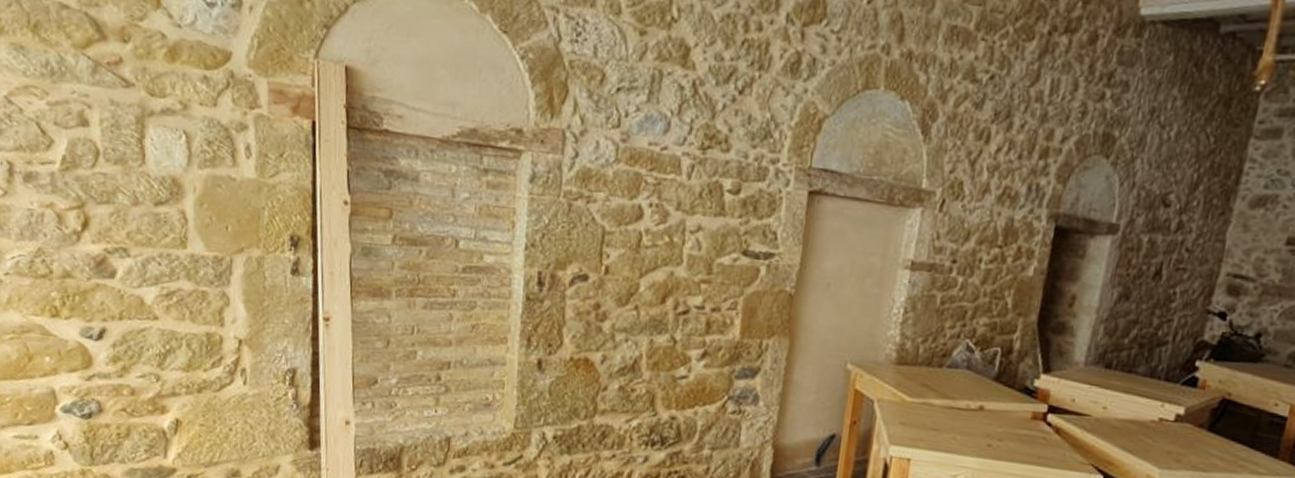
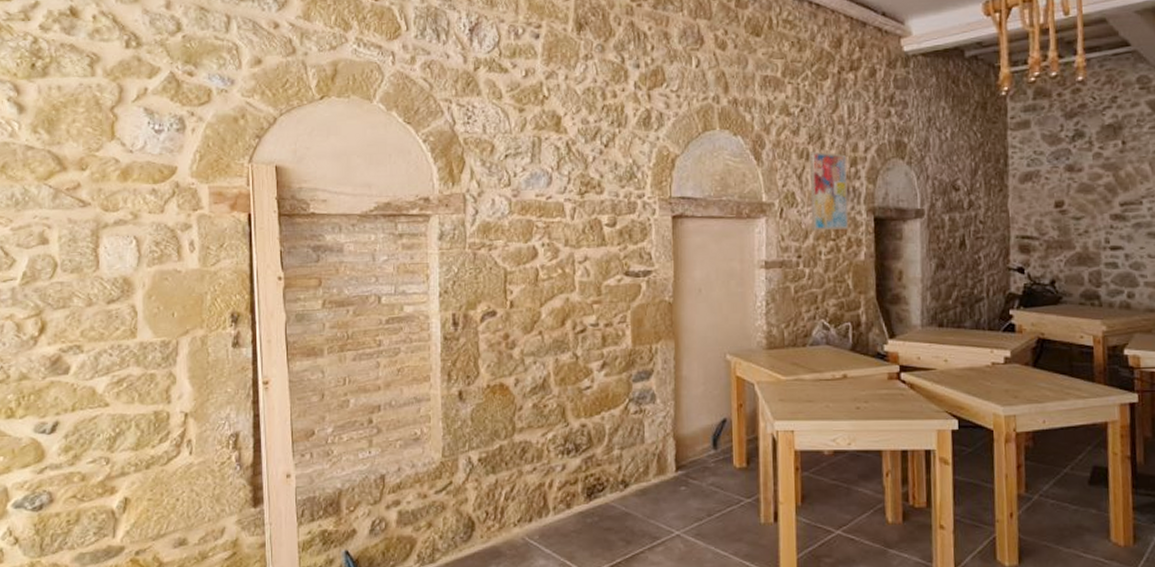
wall art: none [975,132,1036,236] -> present [809,151,849,230]

